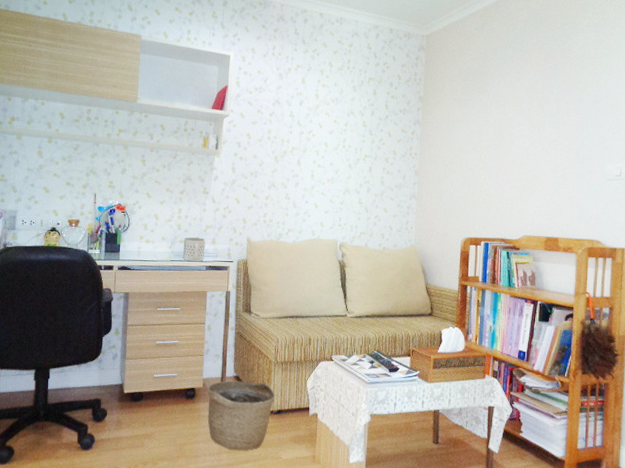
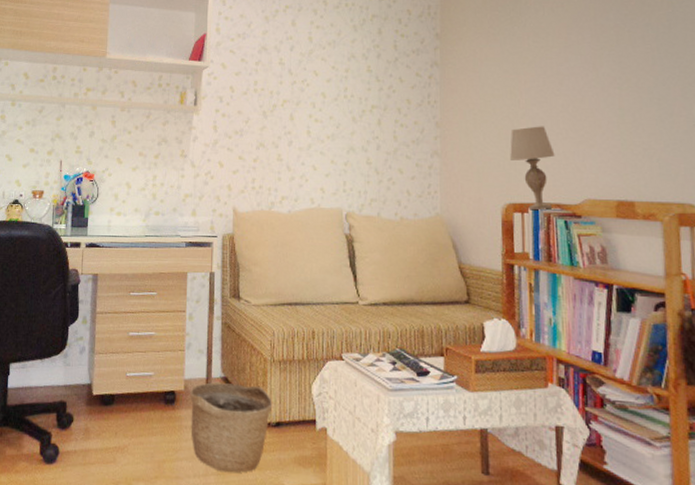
mug: present [183,237,206,262] -> none [159,208,185,238]
table lamp: none [470,177,504,244] -> present [510,126,555,211]

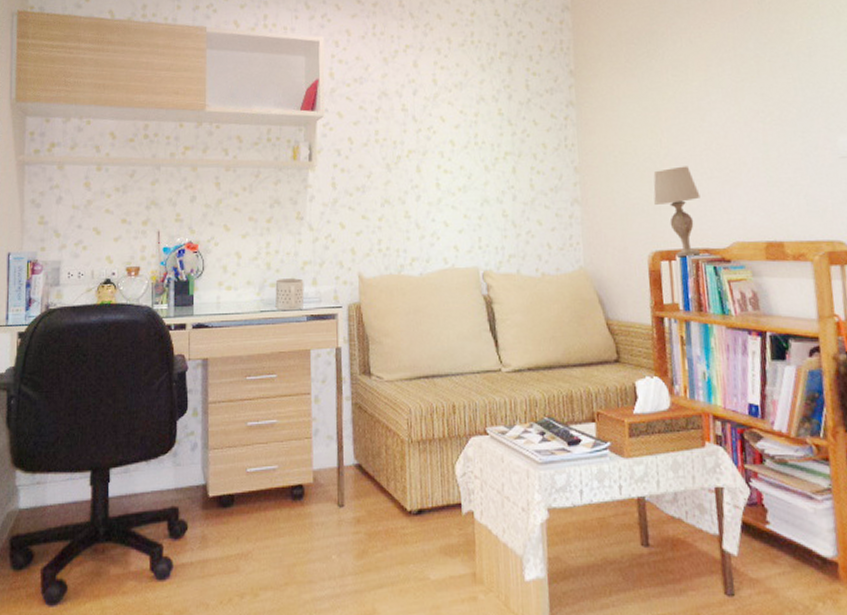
mug: none [159,208,185,238] -> present [275,278,305,311]
basket: present [190,382,273,474] -> none [320,470,413,571]

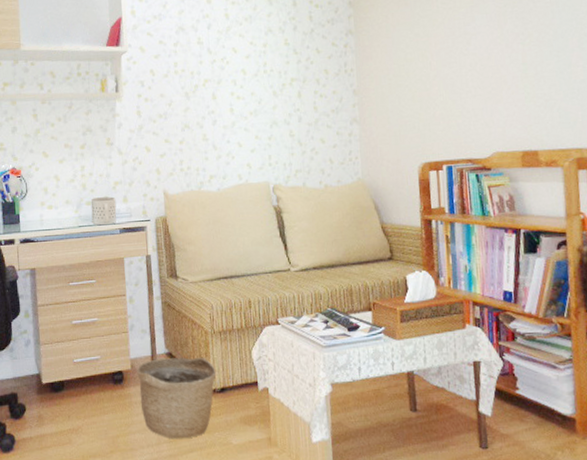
basket: none [320,470,413,571] -> present [137,357,217,440]
table lamp: present [653,166,700,258] -> none [424,85,465,168]

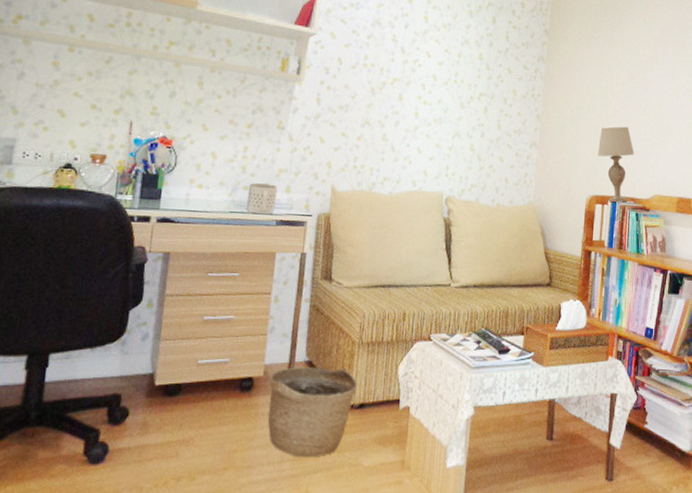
table lamp: none [424,85,465,168] -> present [598,126,634,203]

